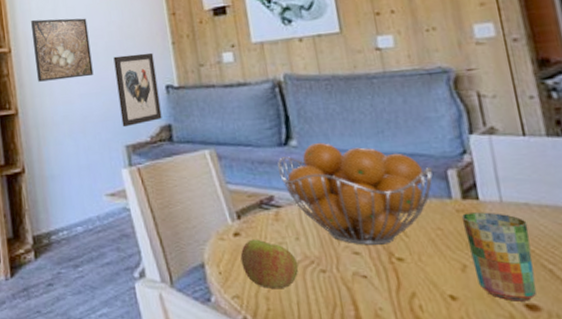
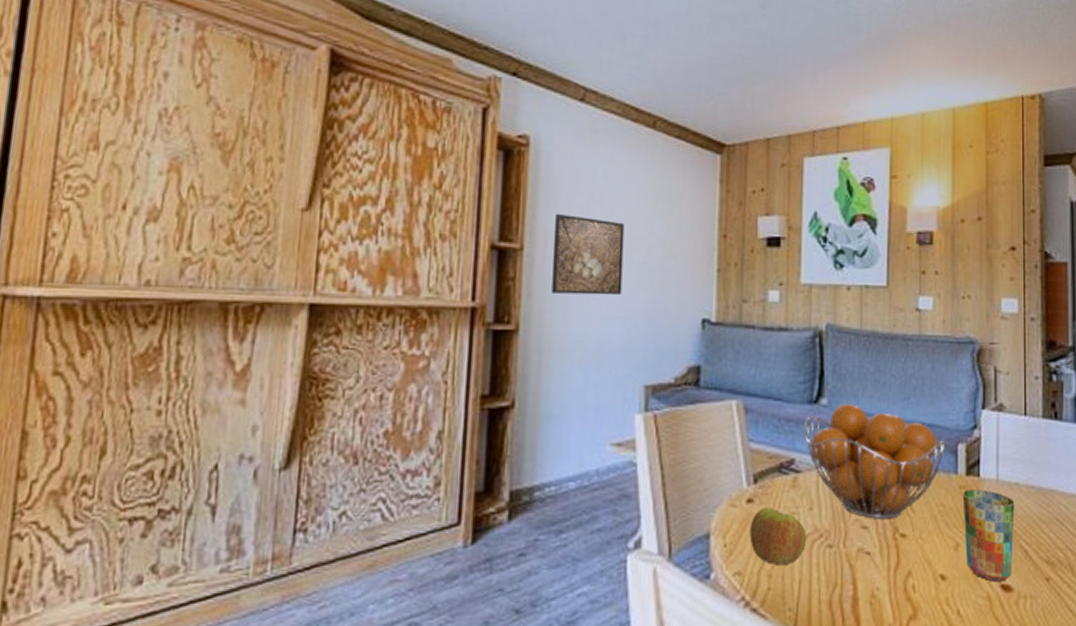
wall art: present [113,52,162,128] -> none [645,275,695,364]

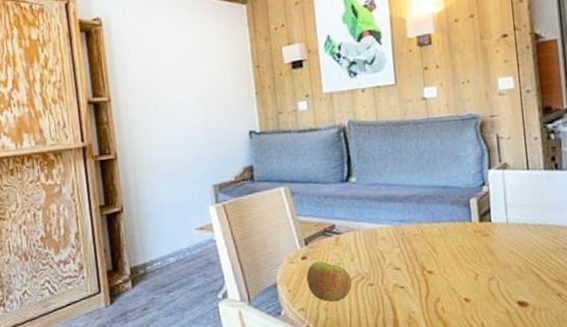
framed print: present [552,213,625,296] -> none [129,69,186,129]
fruit basket: present [805,403,946,519] -> none [340,178,459,262]
cup: present [962,490,1015,582] -> none [477,231,527,300]

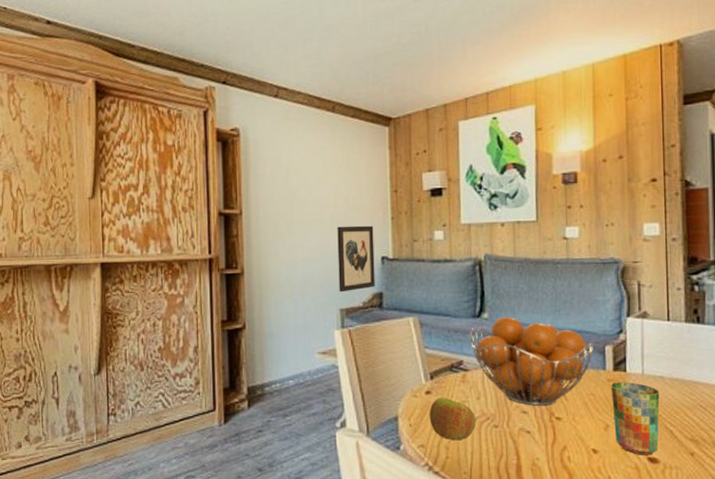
wall art: none [204,101,245,169] -> present [337,225,375,293]
fruit basket: none [340,178,459,262] -> present [470,316,594,406]
cup: none [477,231,527,300] -> present [610,382,660,455]

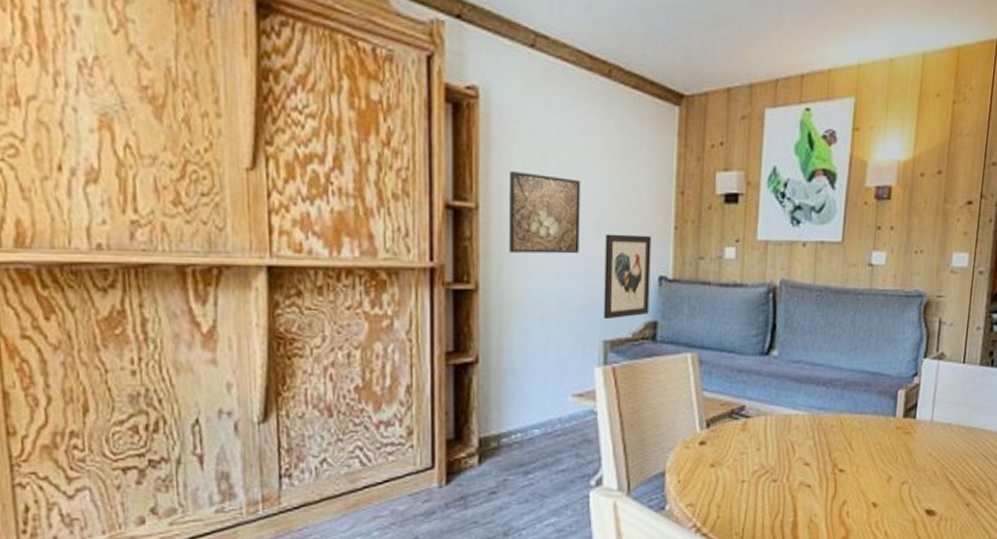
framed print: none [264,184,318,245] -> present [509,170,581,254]
apple: present [429,397,476,440] -> none [701,448,754,497]
fruit basket: present [470,316,594,406] -> none [755,354,888,457]
cup: present [610,382,660,455] -> none [897,430,946,508]

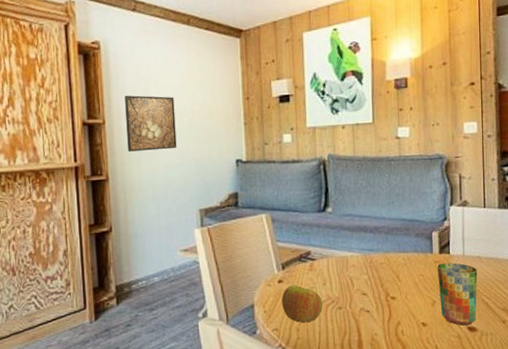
wall art: present [603,234,652,320] -> none [195,131,231,194]
apple: none [701,448,754,497] -> present [281,285,323,322]
cup: none [897,430,946,508] -> present [437,263,478,326]

